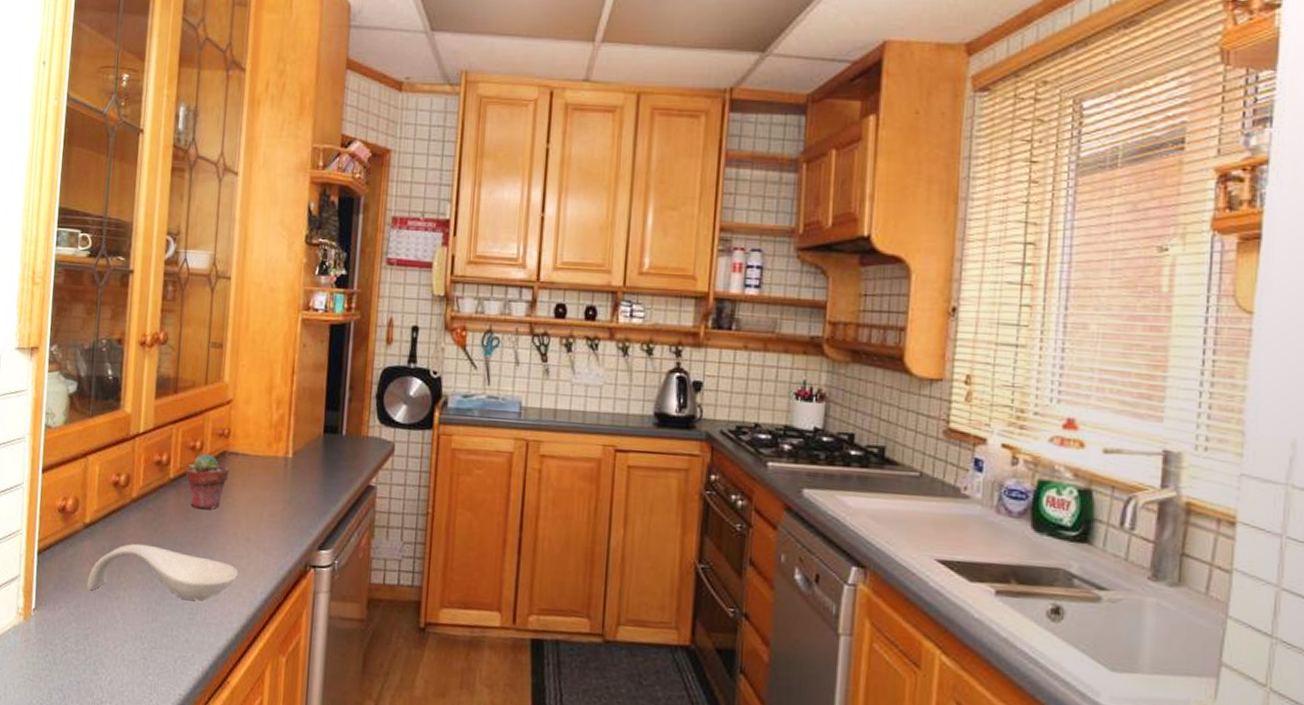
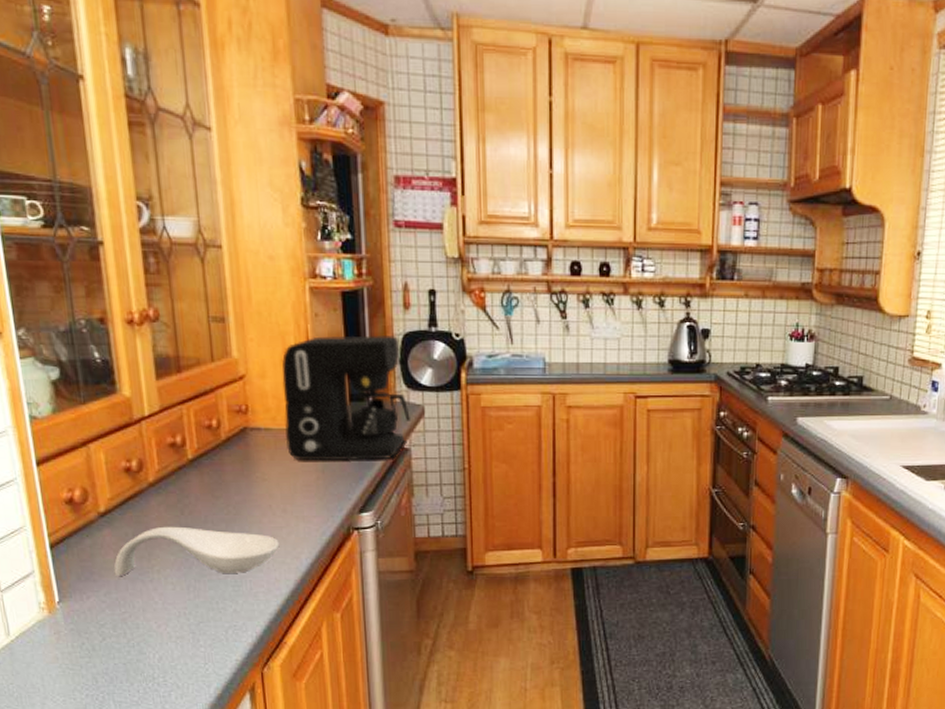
potted succulent: present [185,453,229,510] -> none [204,431,254,487]
coffee maker: none [259,366,380,495] -> present [282,334,410,461]

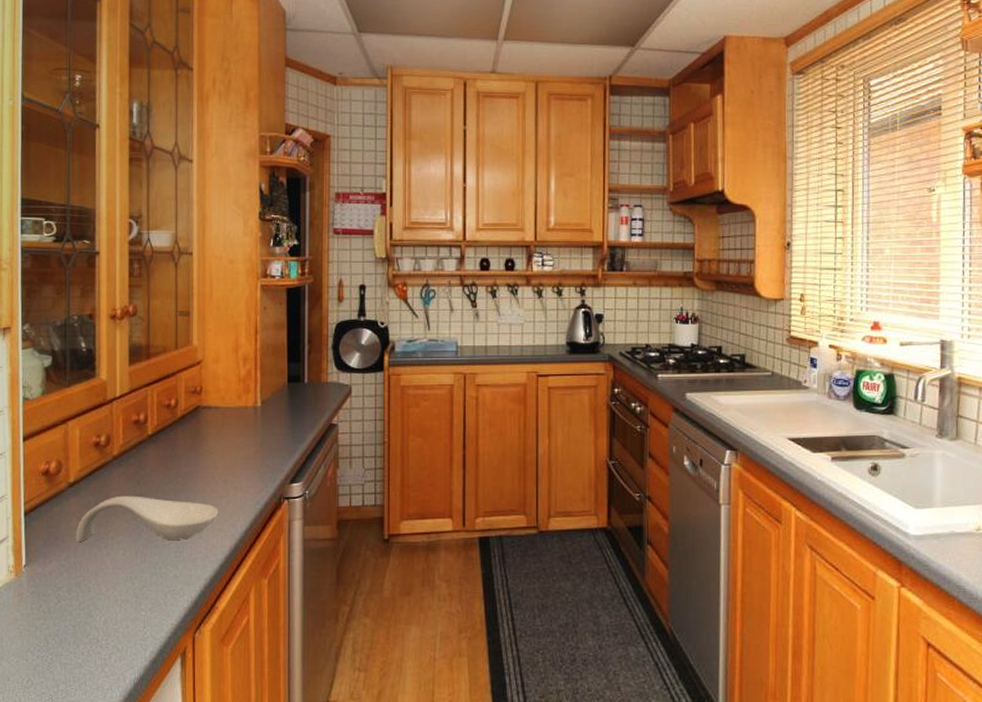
coffee maker: present [282,334,410,461] -> none [231,324,339,436]

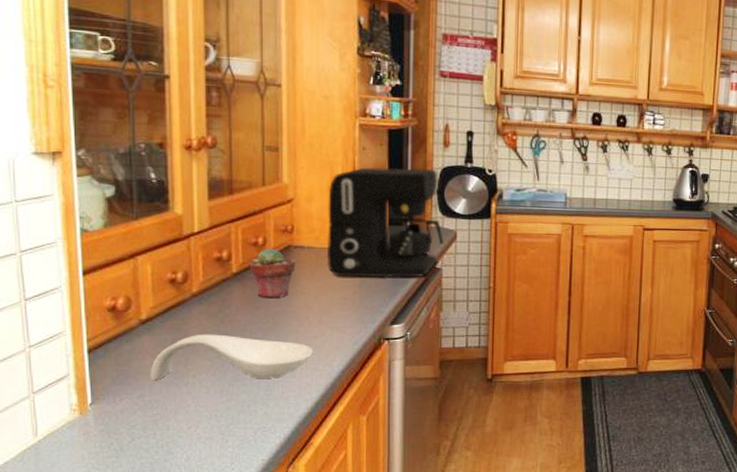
potted succulent: none [162,410,204,459] -> present [249,248,296,299]
coffee maker: none [231,324,339,436] -> present [326,167,444,278]

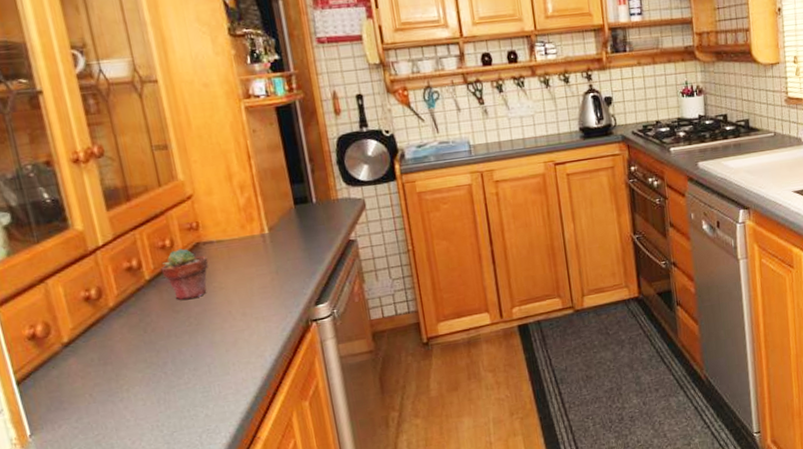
spoon rest: present [149,334,313,381] -> none [82,339,243,402]
coffee maker: present [326,167,444,278] -> none [226,140,353,266]

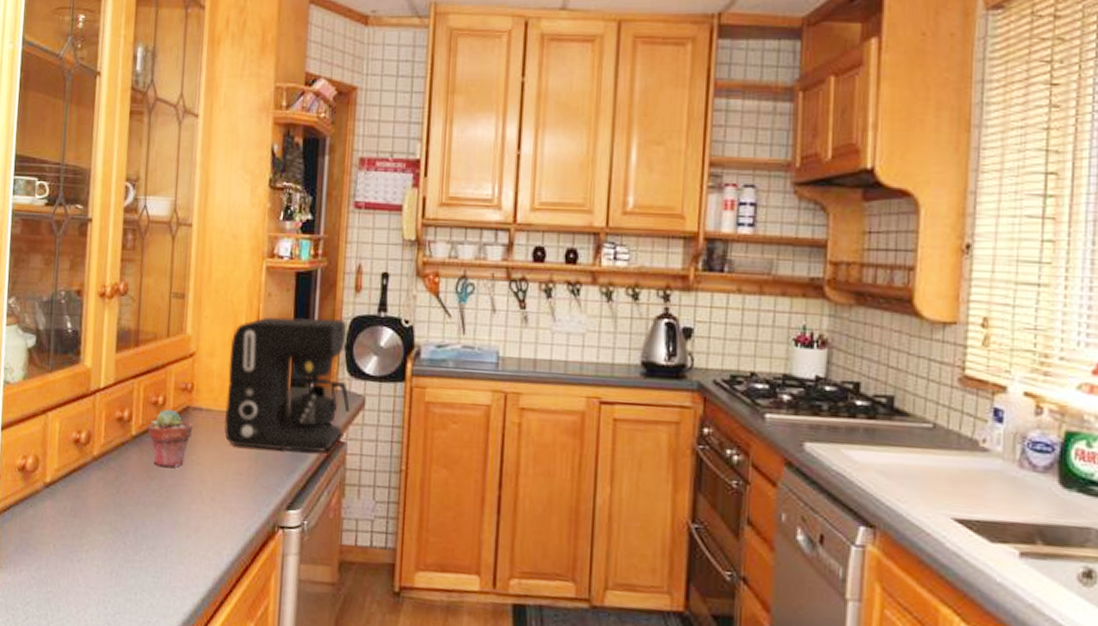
coffee maker: none [226,140,353,266] -> present [224,316,350,452]

